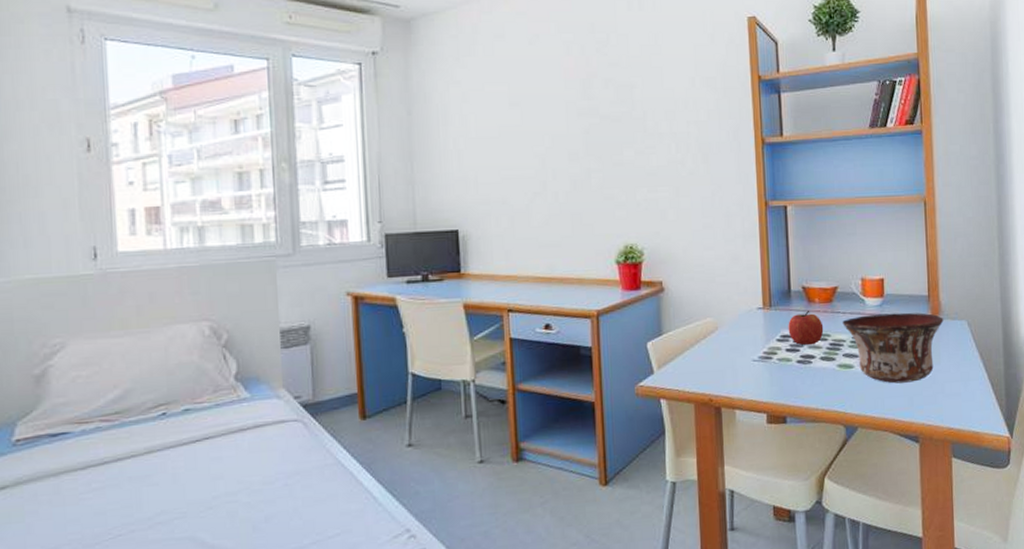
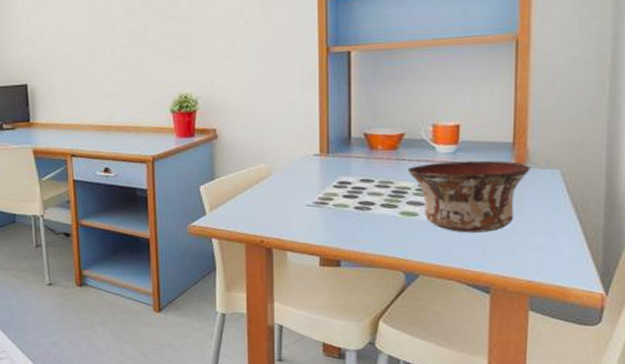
apple: present [788,311,824,346] -> none [346,158,386,192]

